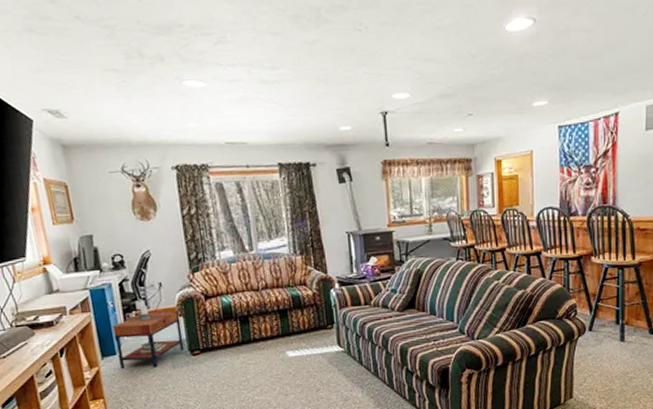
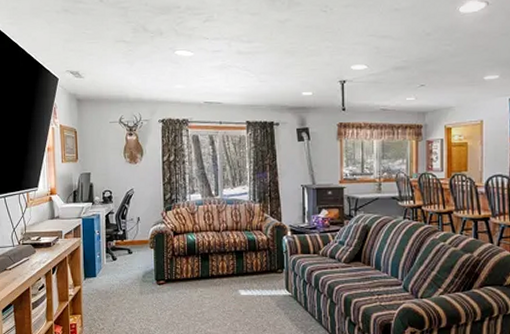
side table: present [112,299,185,369] -> none [96,230,152,292]

